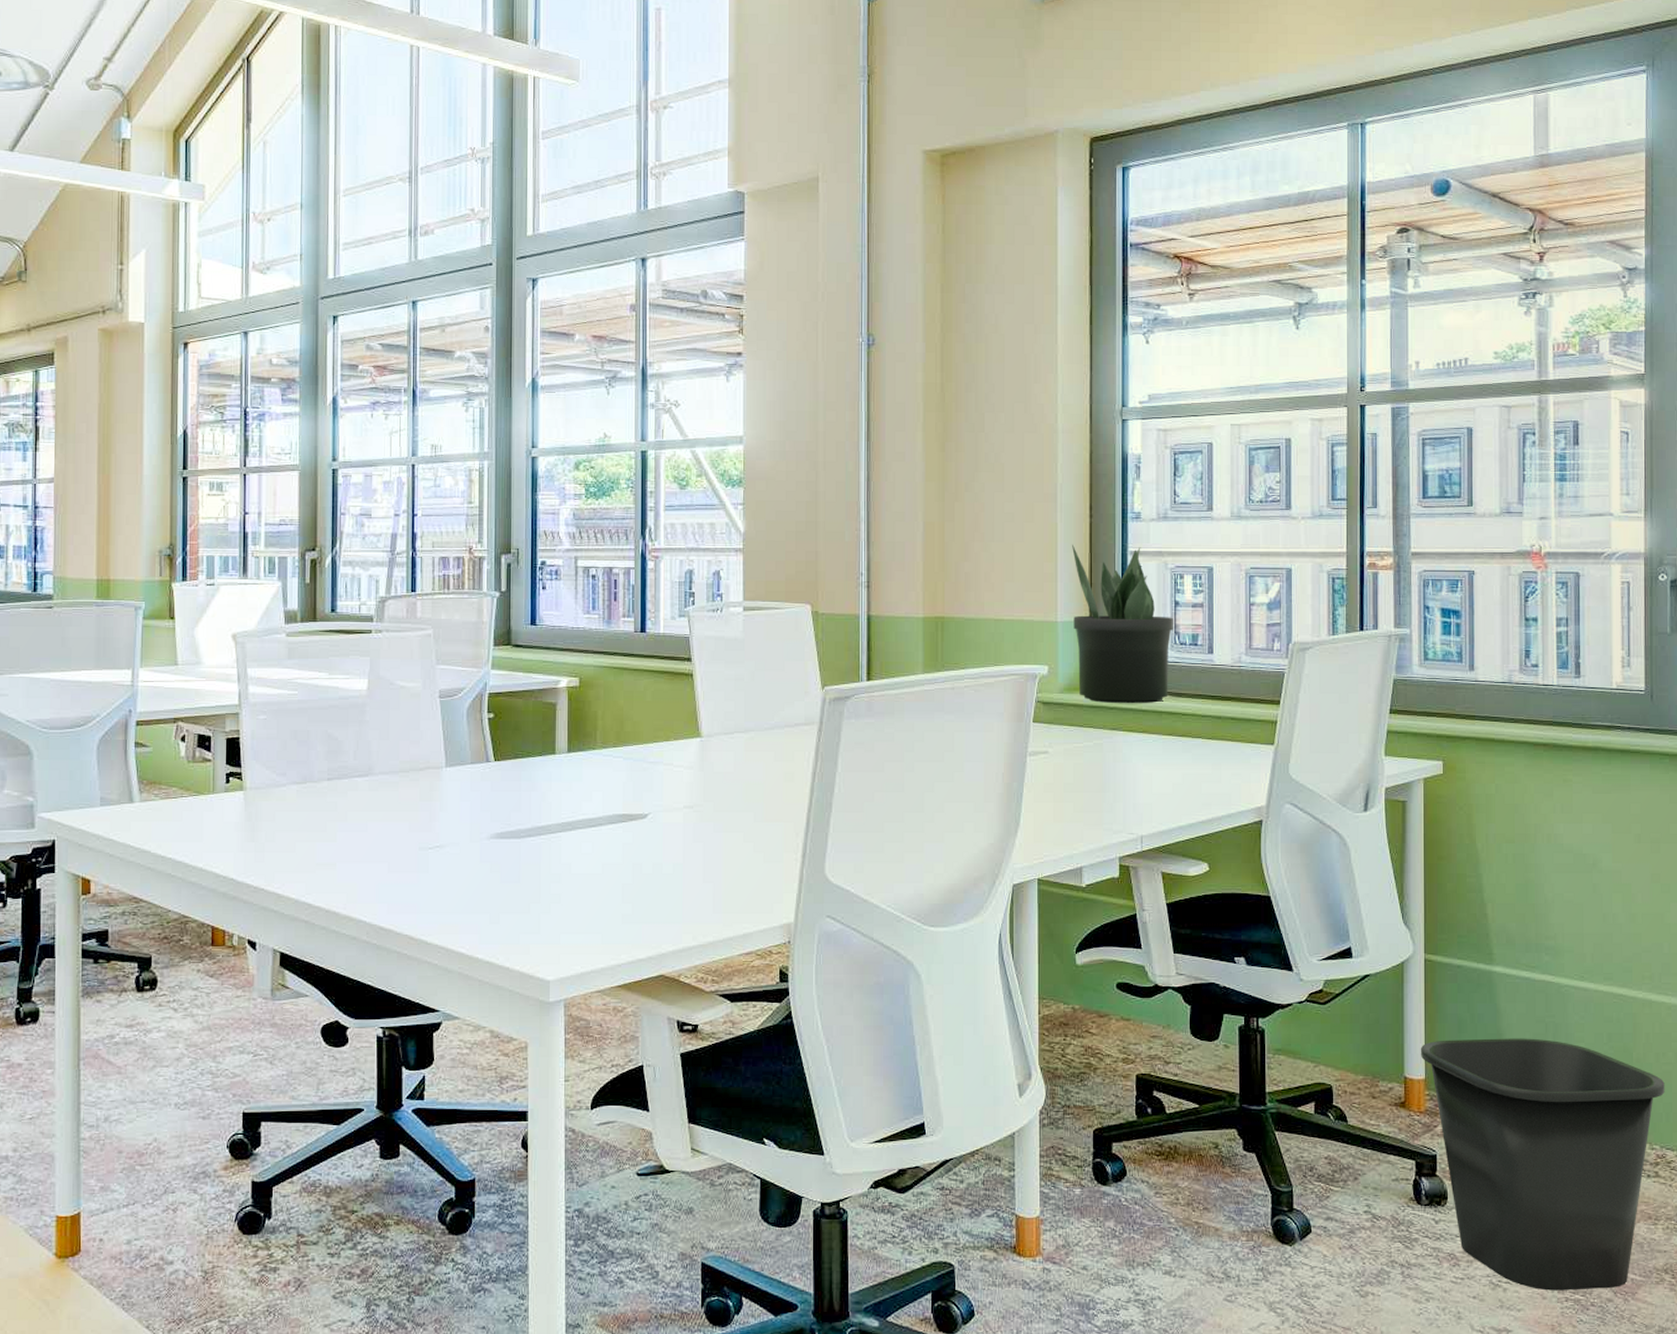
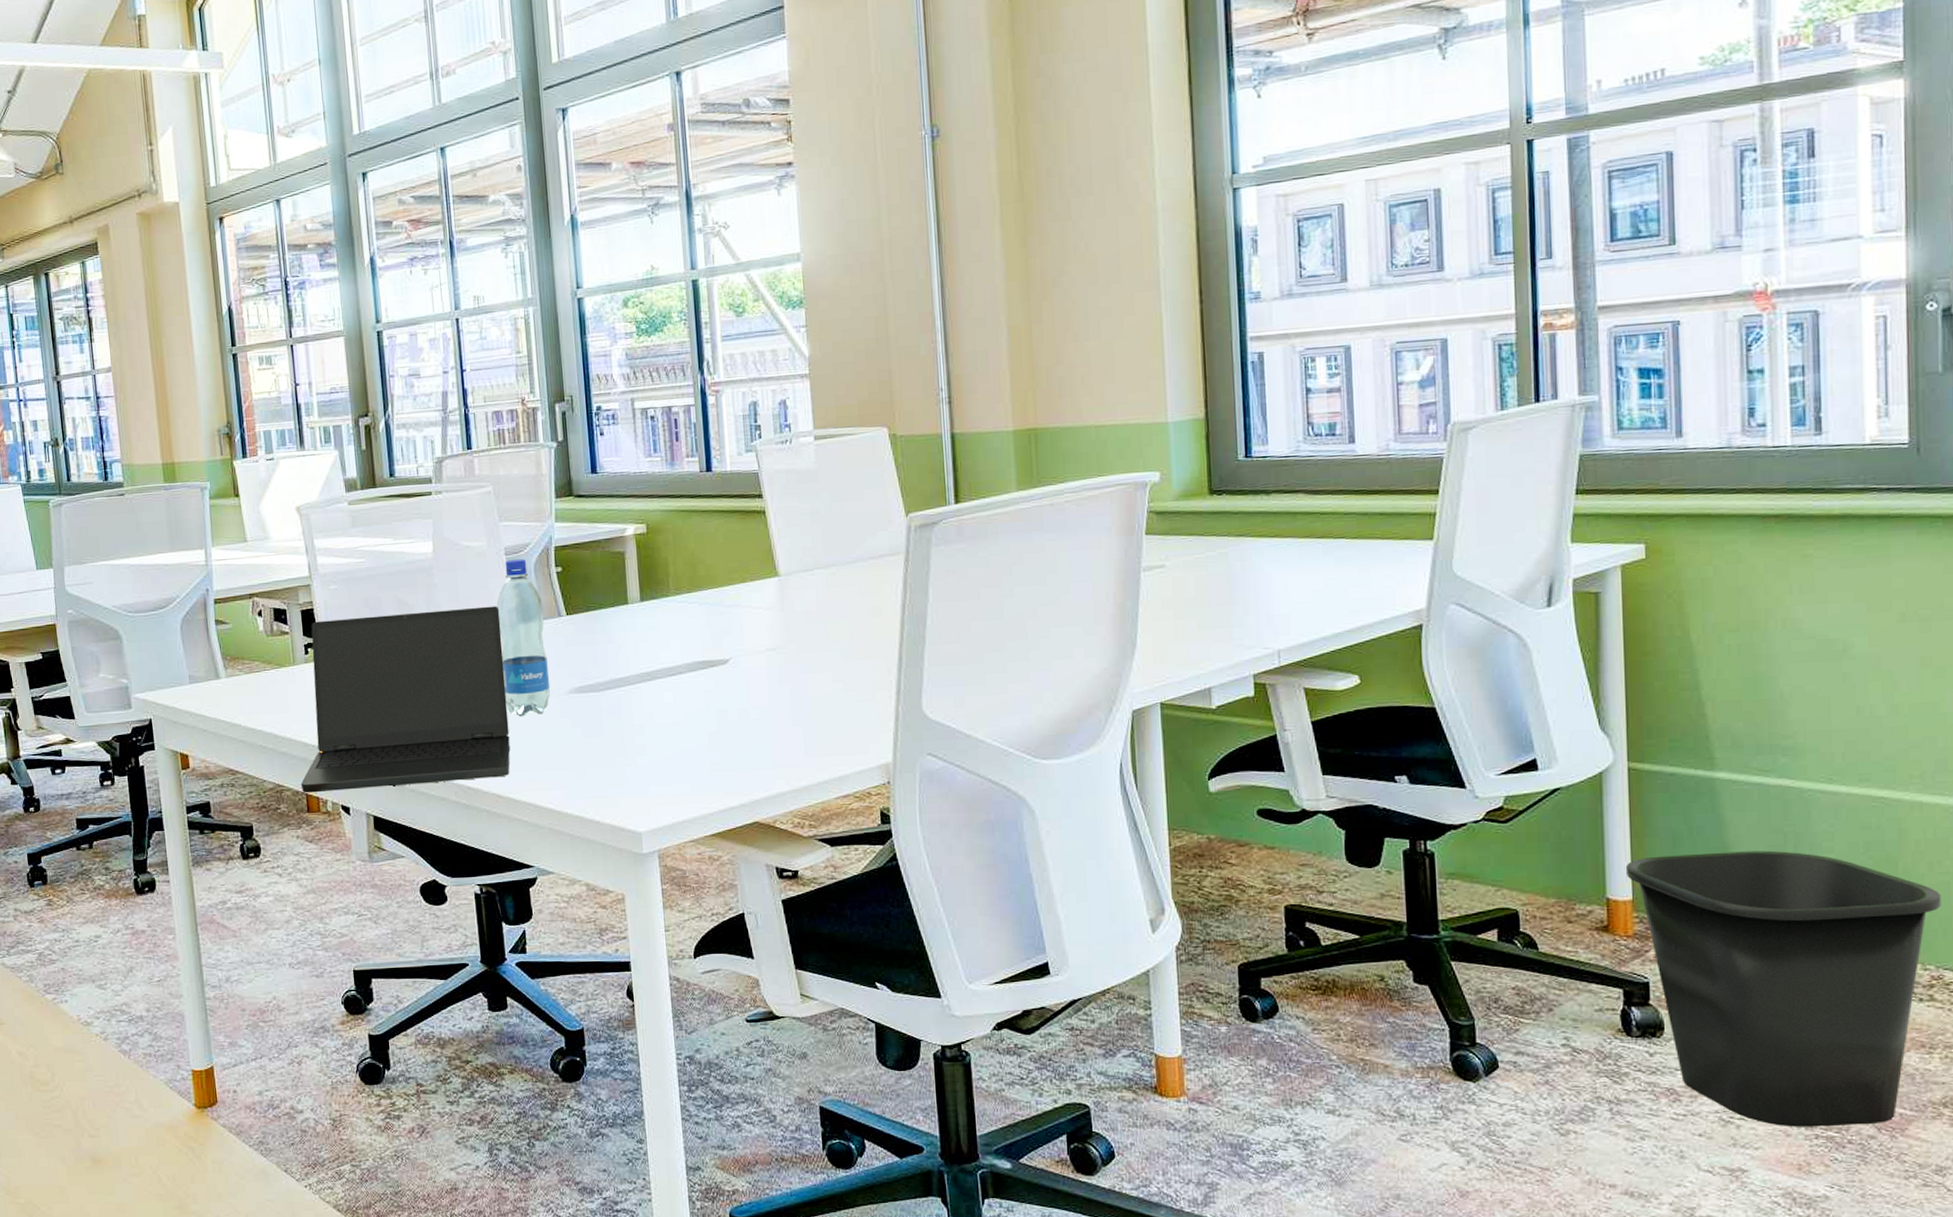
laptop: none [207,747,429,926] -> present [300,606,511,793]
bottle: none [426,702,473,859] -> present [496,559,551,717]
planter: present [1072,544,1173,704] -> none [1181,331,1306,508]

